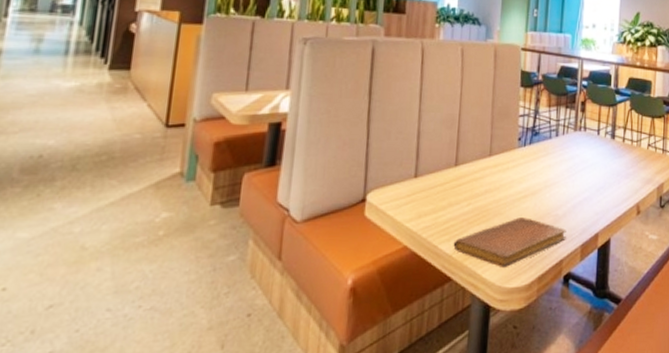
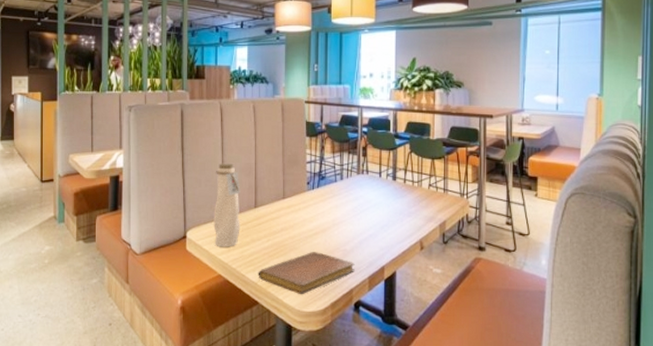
water bottle: none [402,112,439,211] -> present [213,163,241,246]

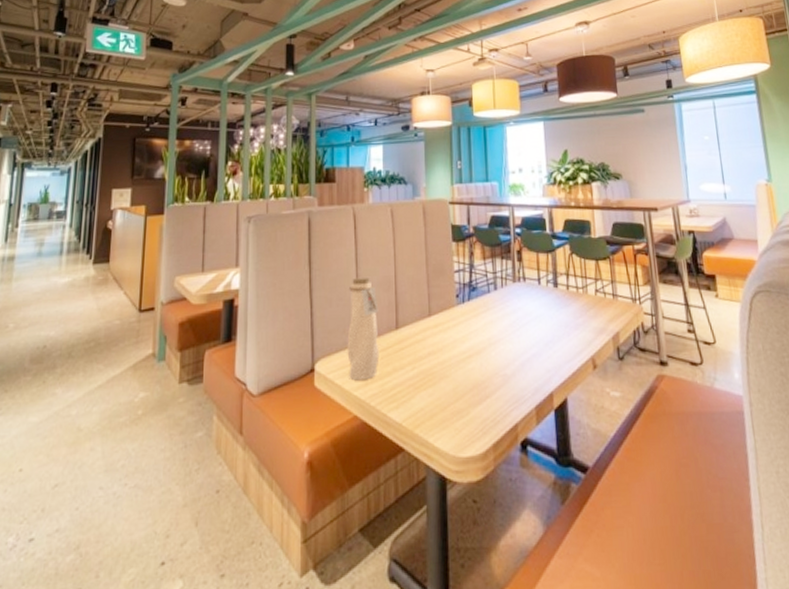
notebook: present [258,252,355,295] -> none [402,379,518,436]

